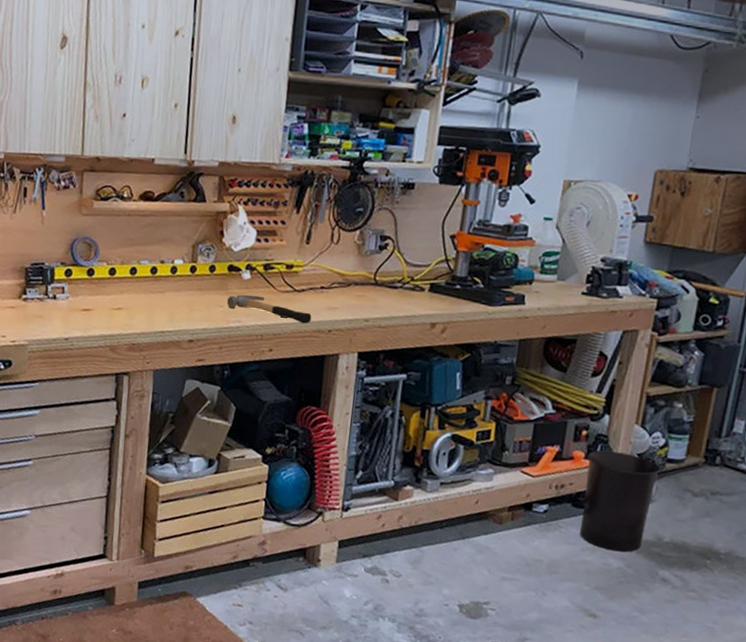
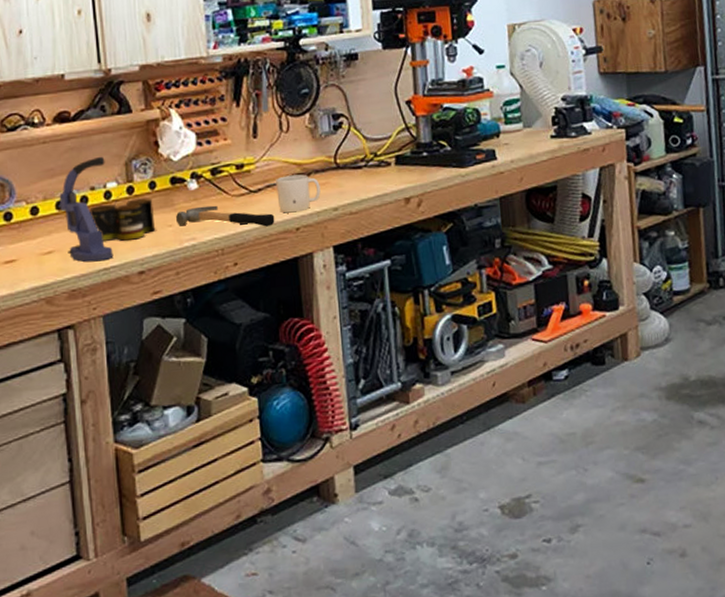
hand press: none [133,235,177,325] -> present [59,156,114,262]
paint can: none [156,269,211,313] -> present [89,190,156,242]
mug: none [316,282,357,317] -> present [276,174,321,213]
waste bin: present [580,450,661,552] -> none [594,294,670,404]

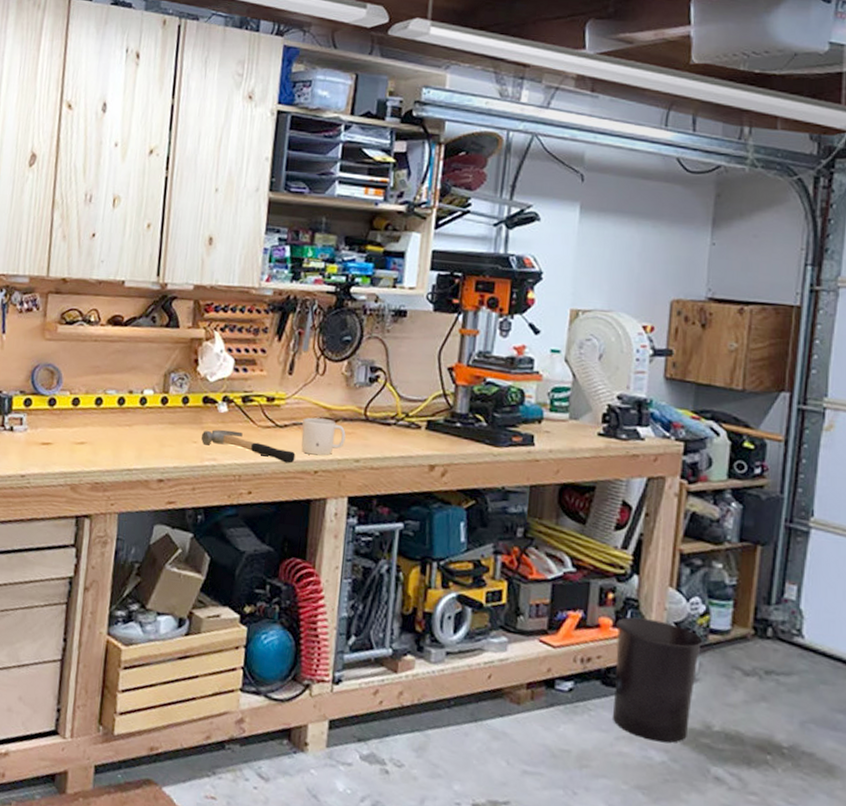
hand press: present [59,156,114,262] -> none [98,363,147,462]
paint can: present [89,190,156,242] -> none [124,400,183,449]
waste bin: none [594,294,670,404] -> present [613,617,703,743]

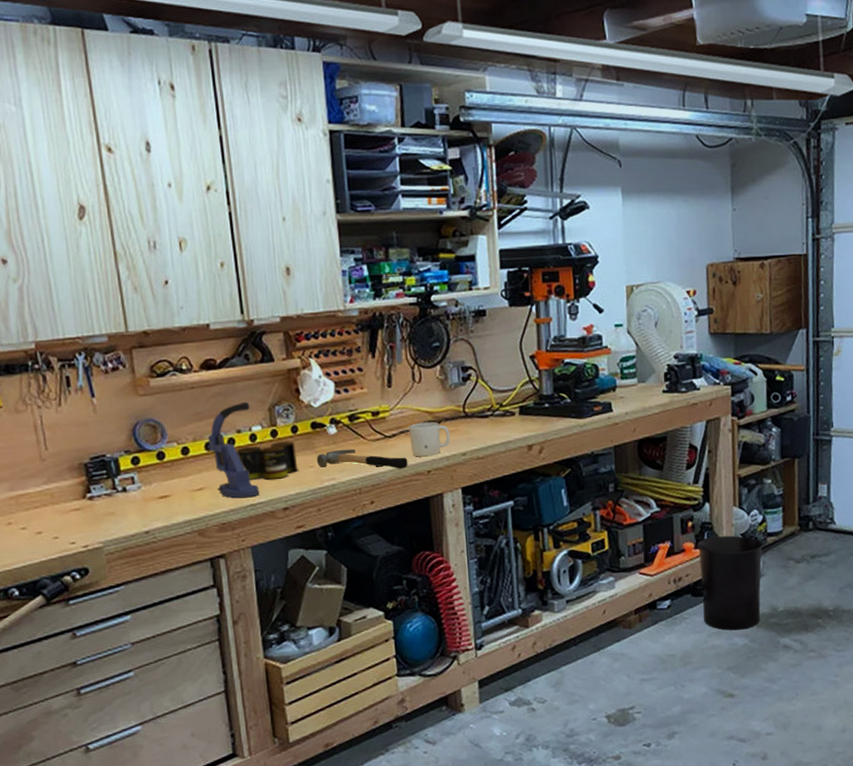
hand press: none [98,363,147,462] -> present [208,401,260,498]
paint can: none [124,400,183,449] -> present [236,433,298,481]

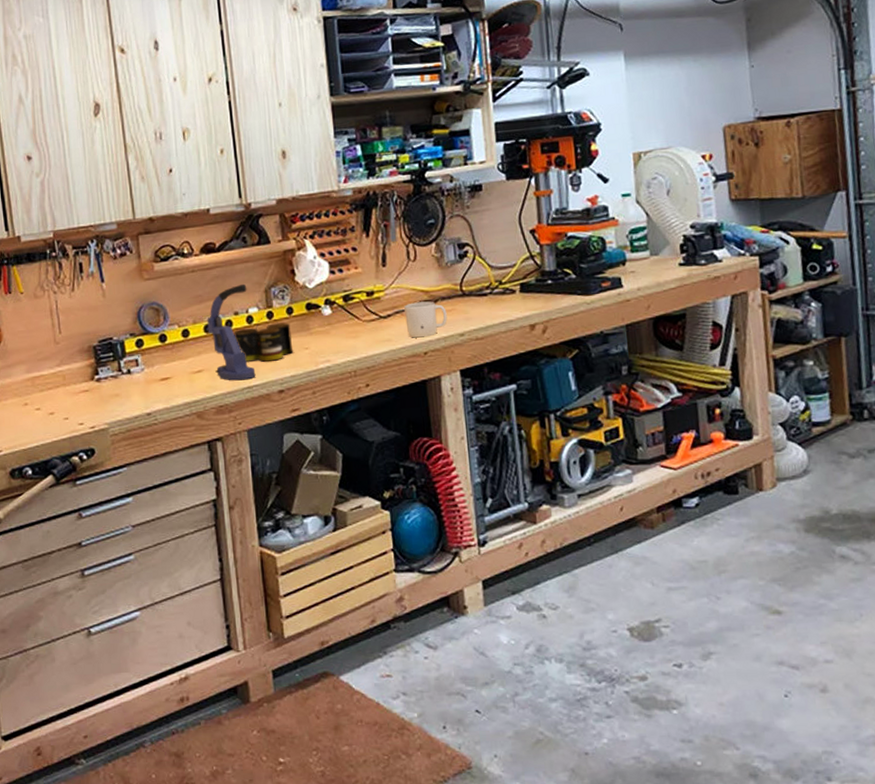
claw hammer: present [317,448,408,469] -> none [312,330,404,351]
waste bin: present [696,535,764,630] -> none [726,424,809,535]

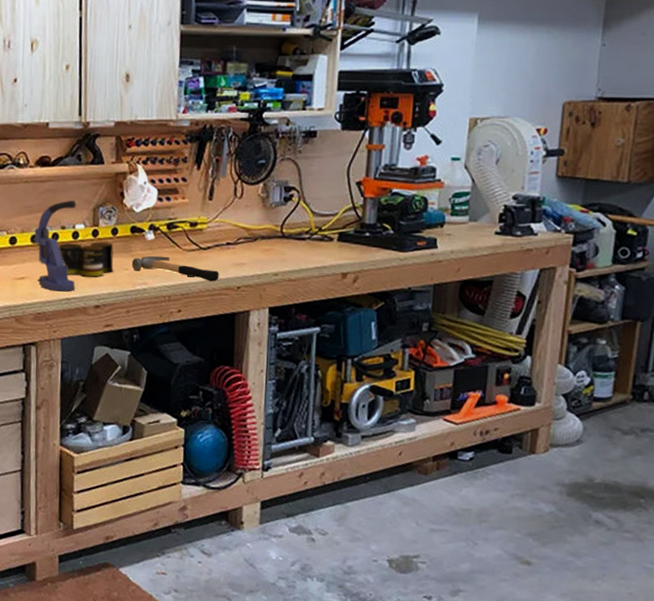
claw hammer: none [312,330,404,351] -> present [132,255,219,282]
mug: present [404,301,448,338] -> none [223,238,265,273]

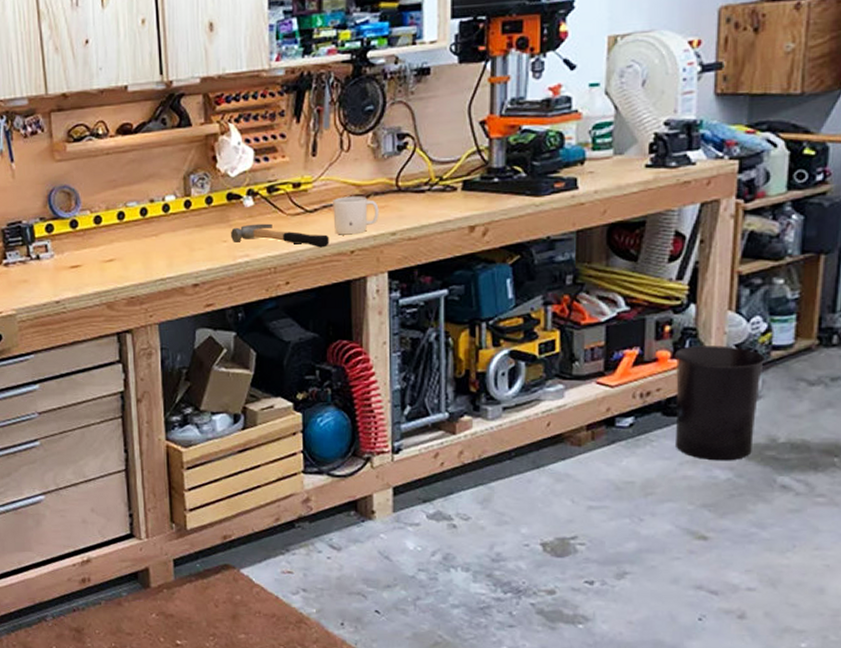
hand press: present [34,200,76,292] -> none [120,169,170,272]
paint can: present [59,233,114,278] -> none [148,204,211,254]
mug: none [223,238,265,273] -> present [333,196,379,235]
waste bin: none [508,393,588,496] -> present [674,345,766,461]

